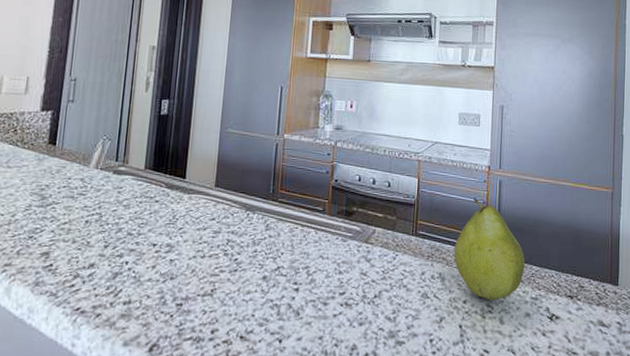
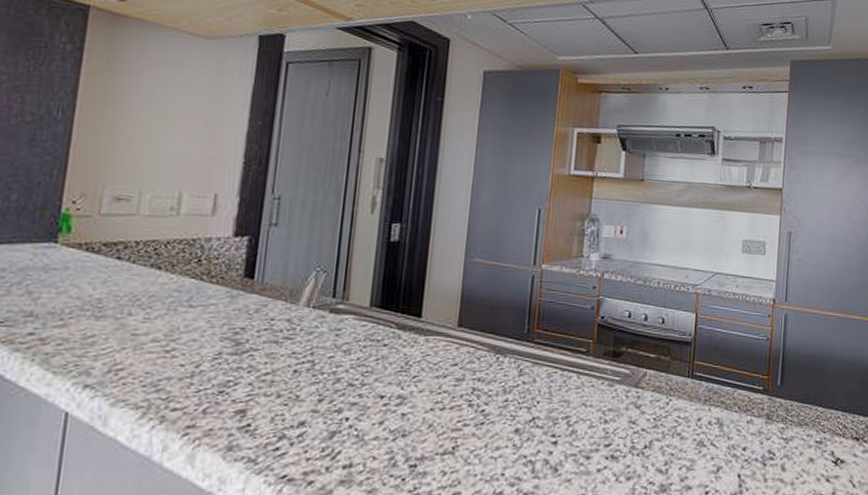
fruit: present [453,198,525,301] -> none [733,334,810,446]

